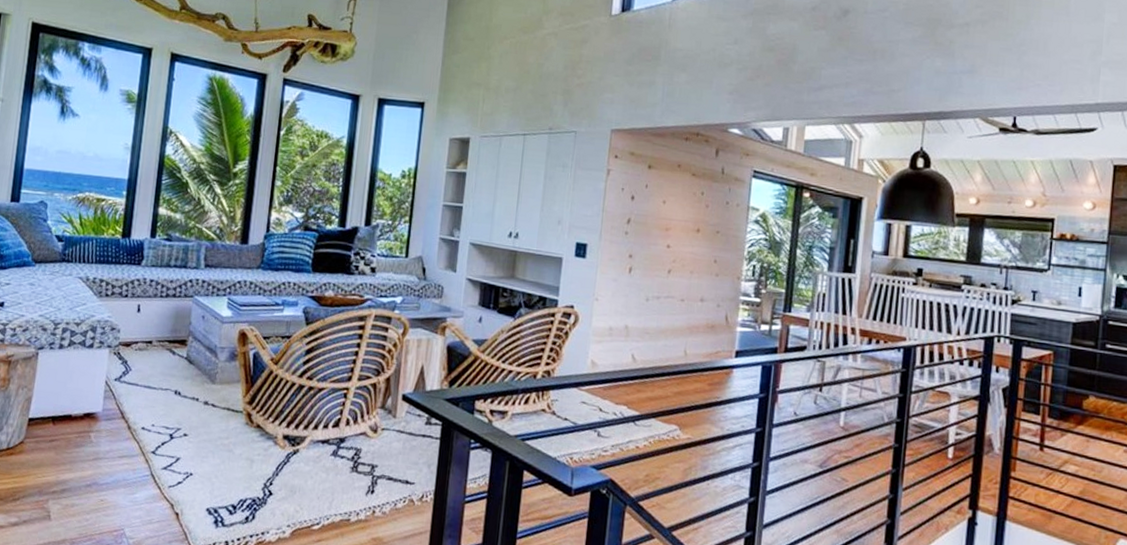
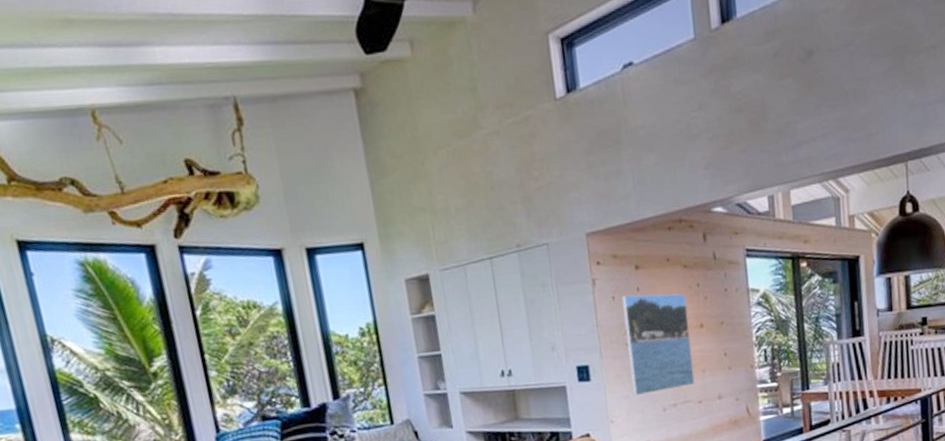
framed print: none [621,189,689,283] -> present [621,293,695,395]

